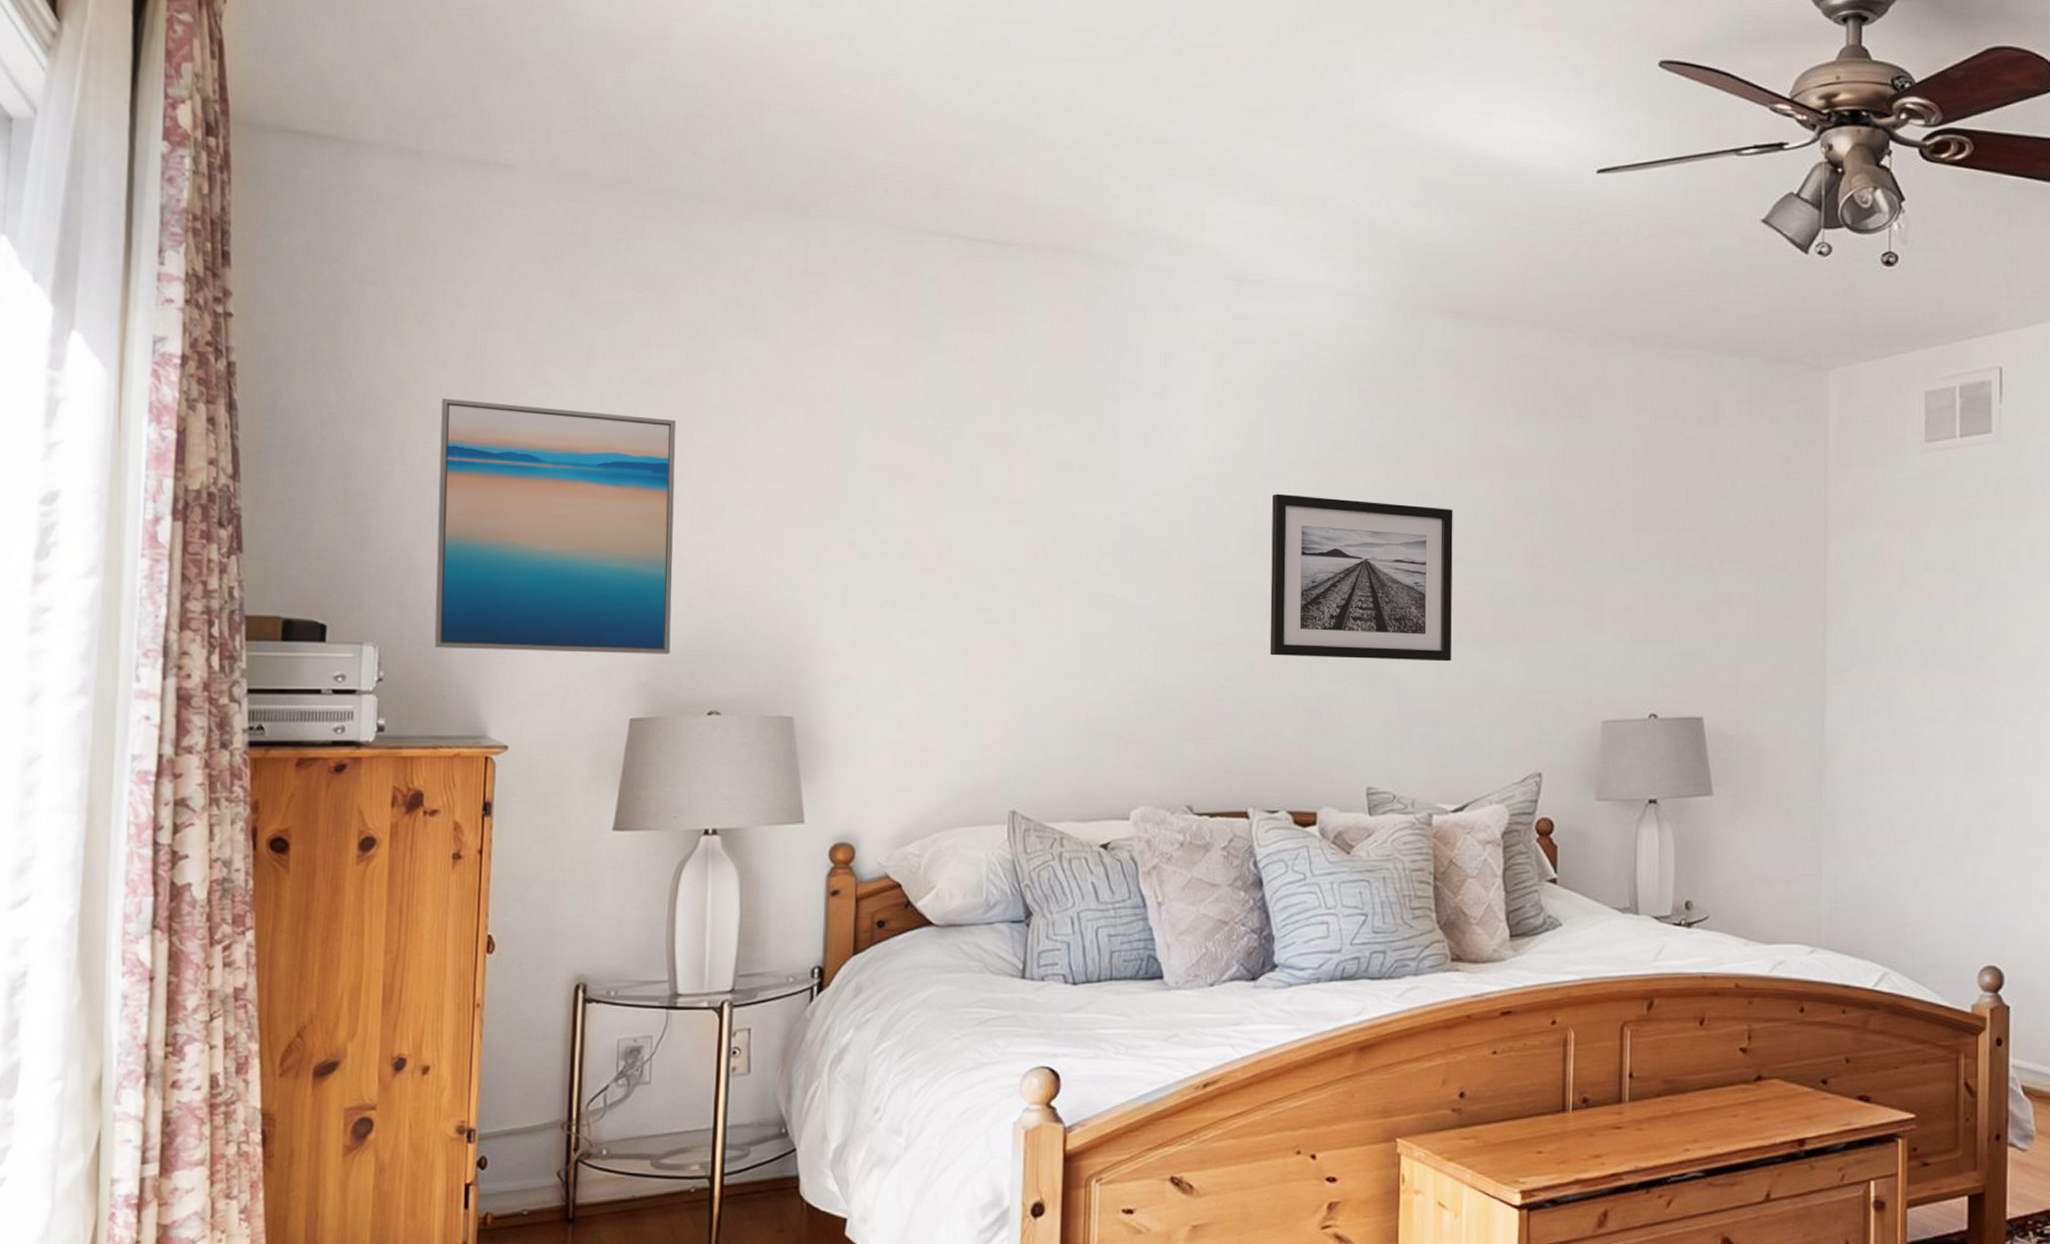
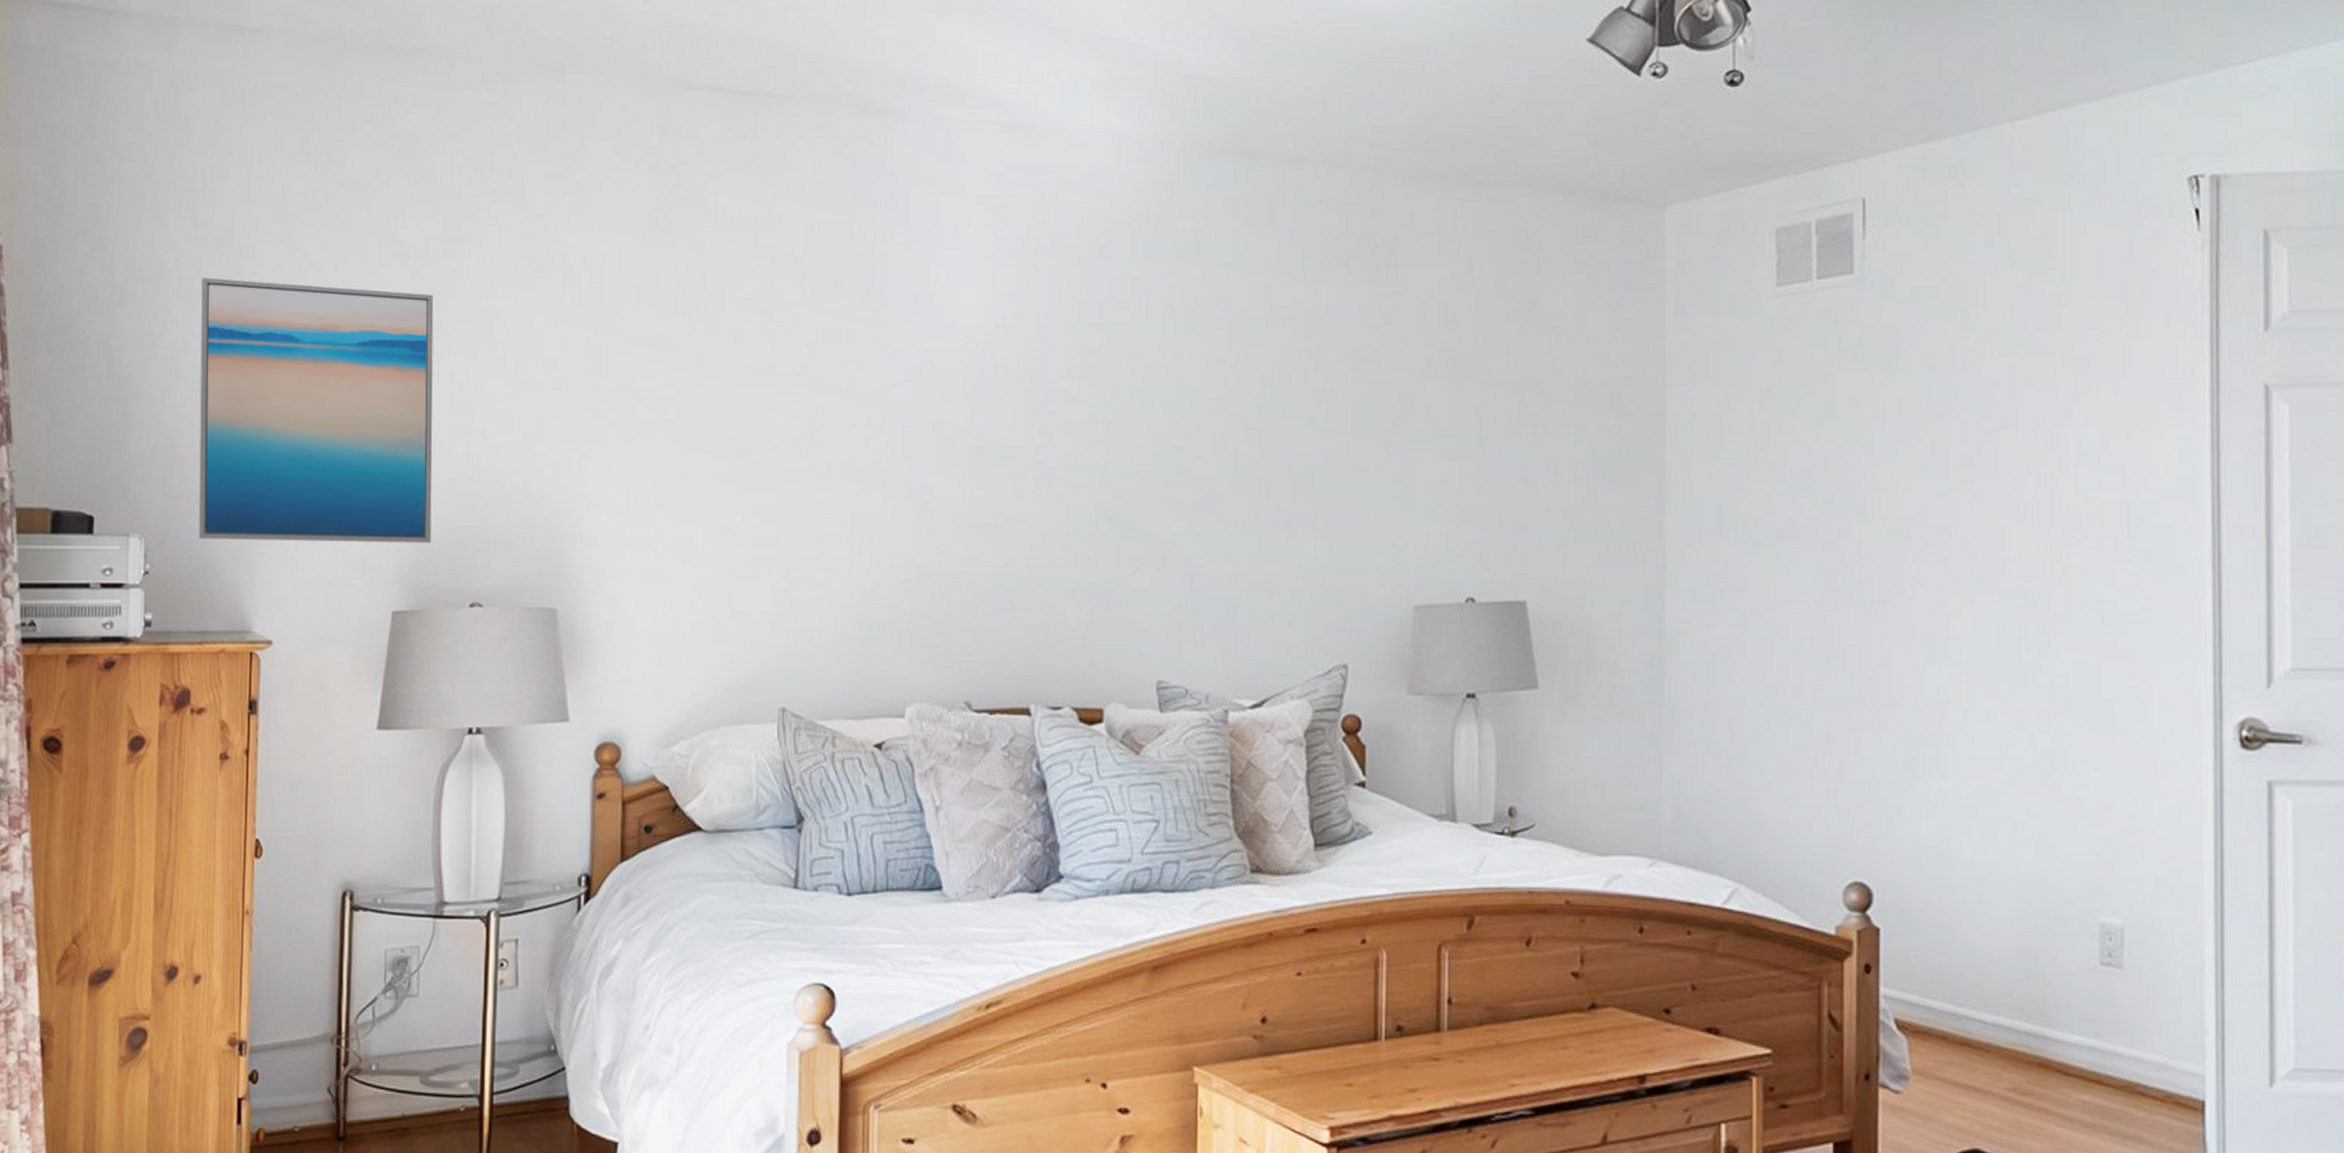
wall art: present [1269,493,1453,662] -> none [1051,359,1248,542]

